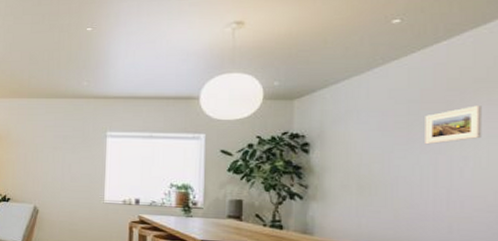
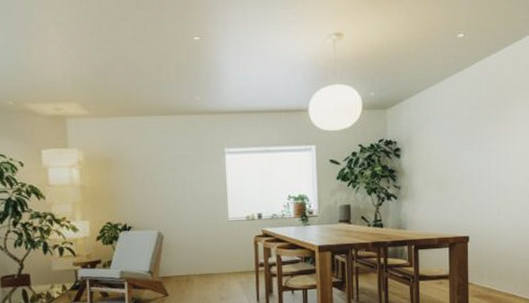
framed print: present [425,105,482,145] -> none [482,109,518,144]

